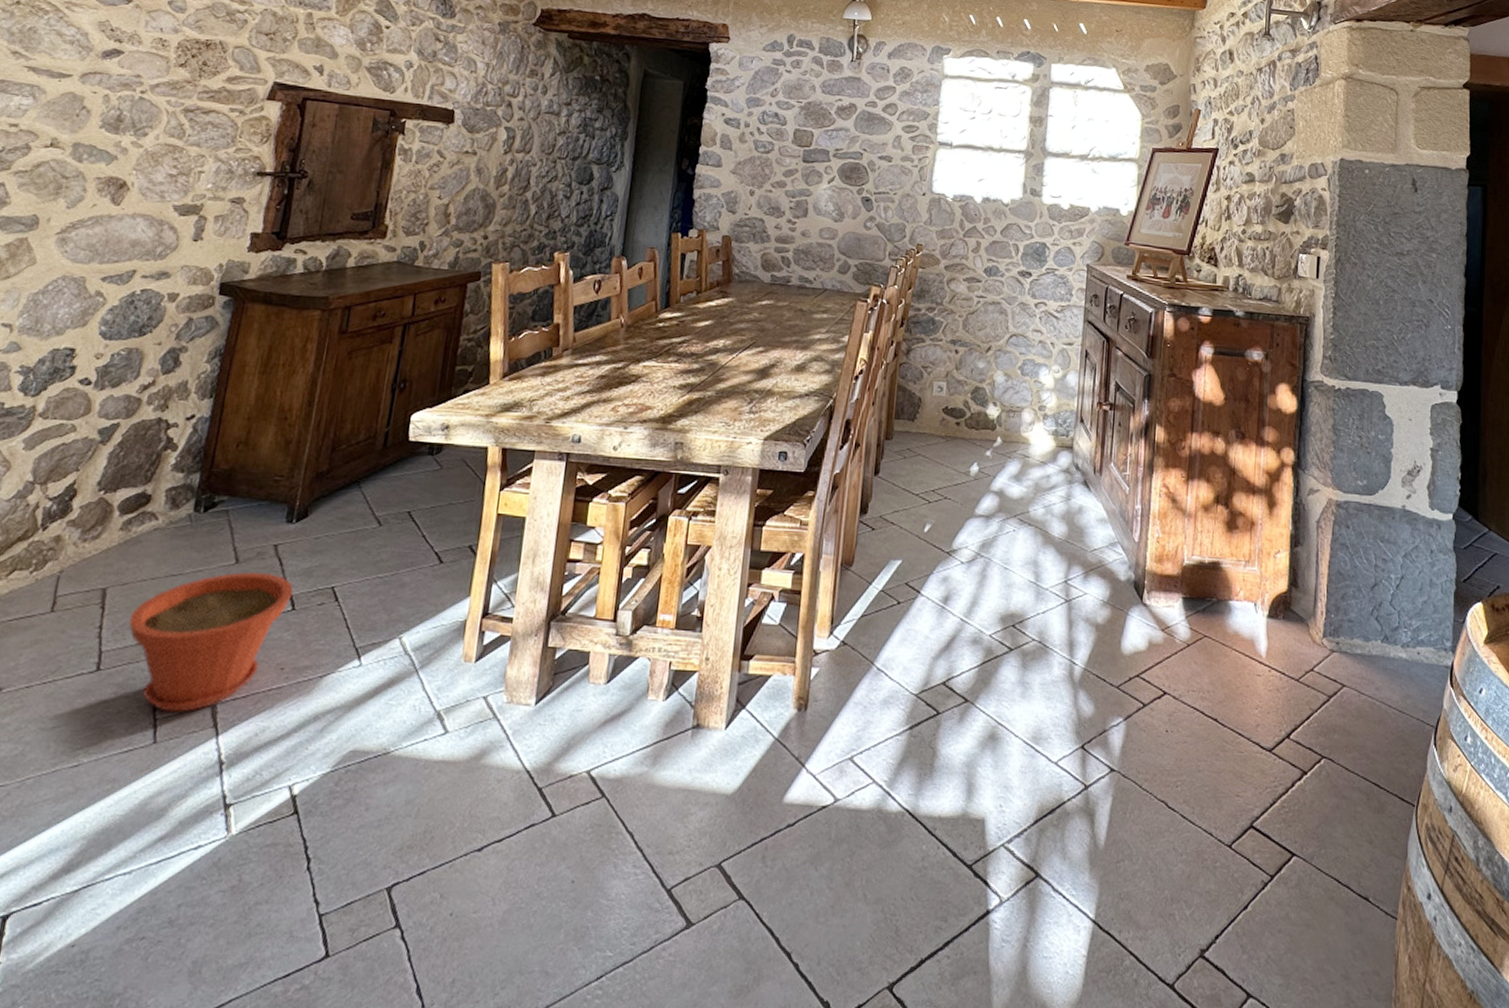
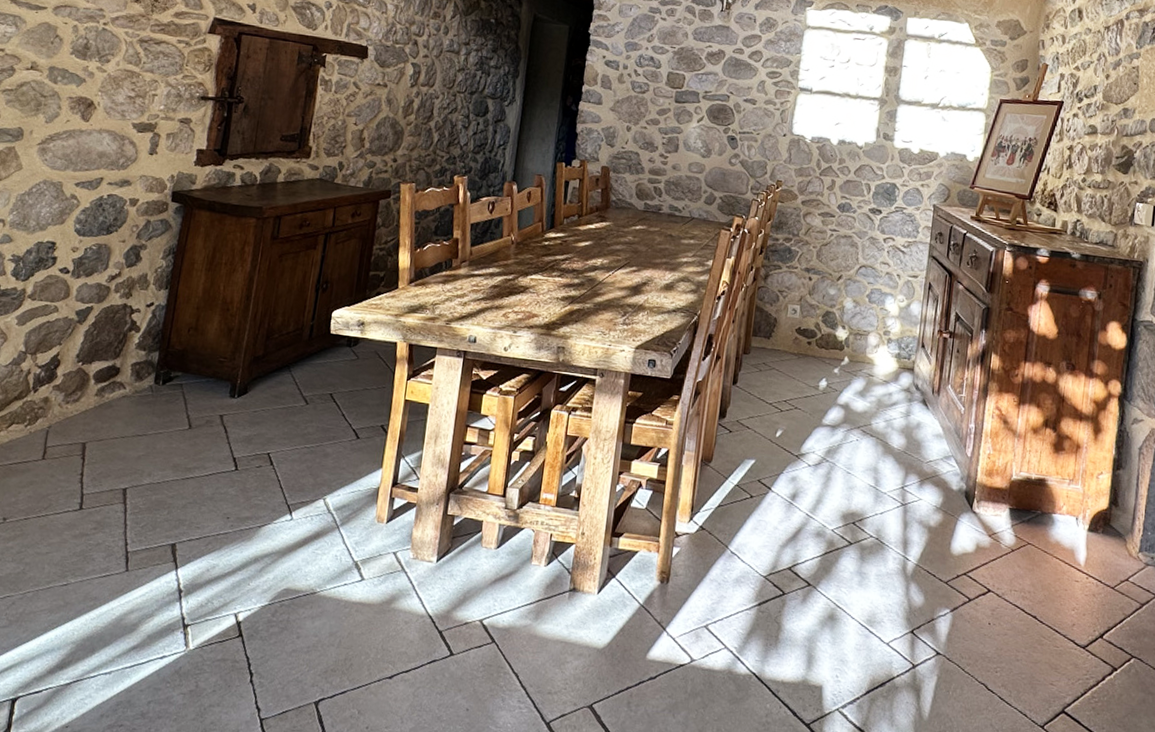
plant pot: present [128,572,294,713] -> none [104,436,237,549]

